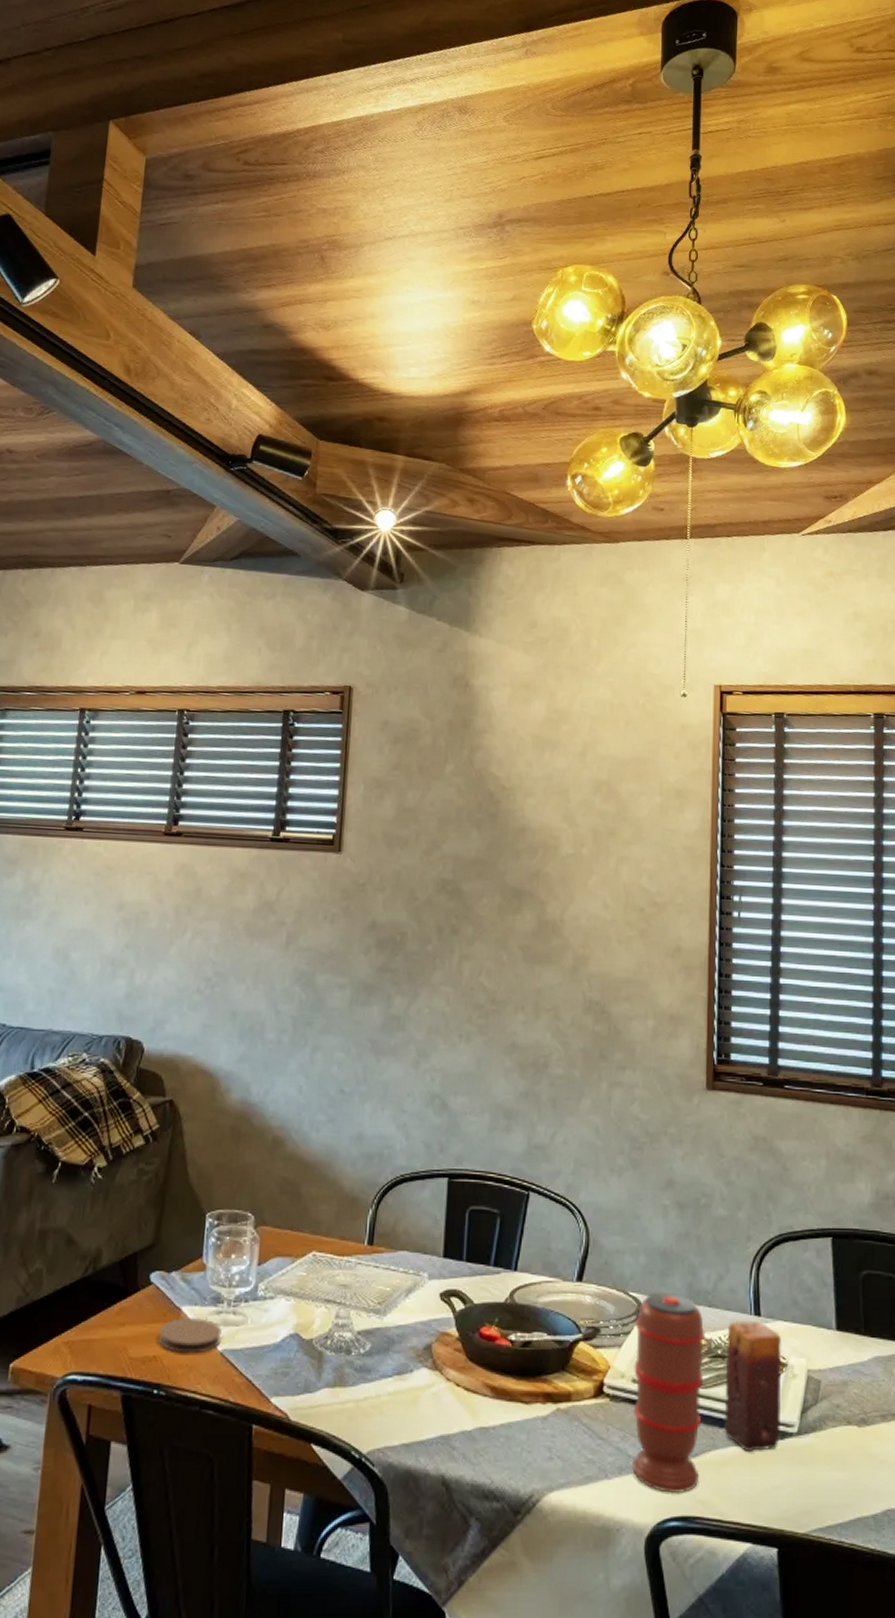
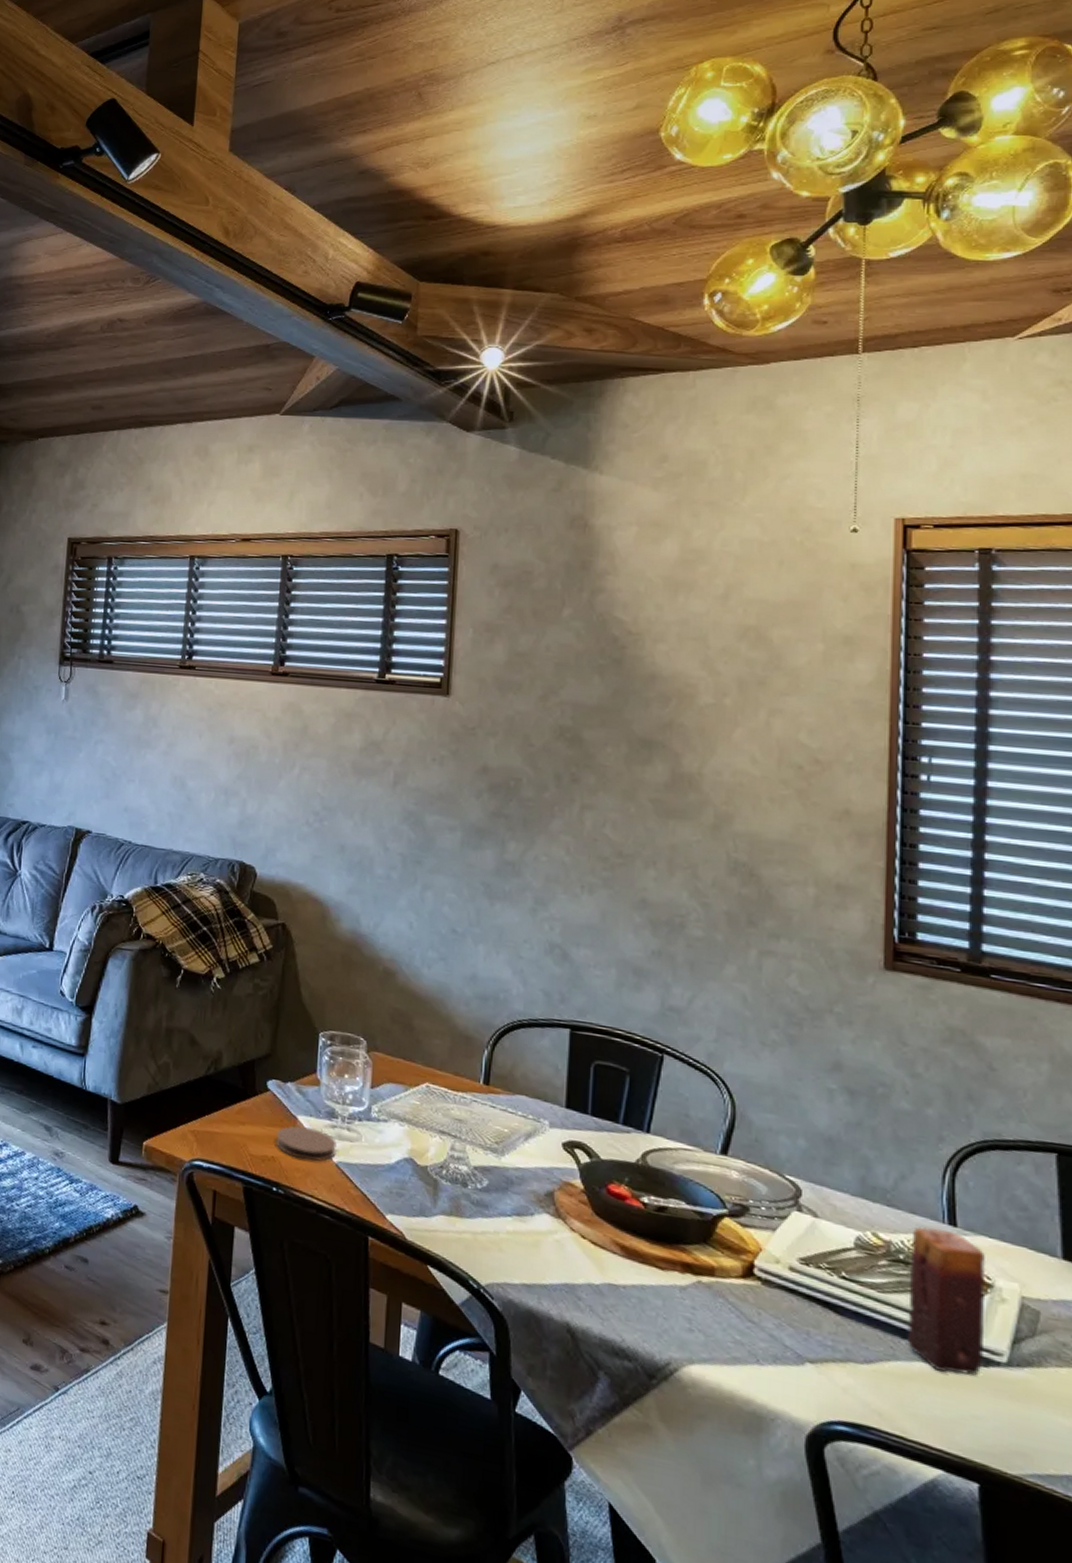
spice grinder: present [631,1293,705,1494] -> none [788,1180,883,1399]

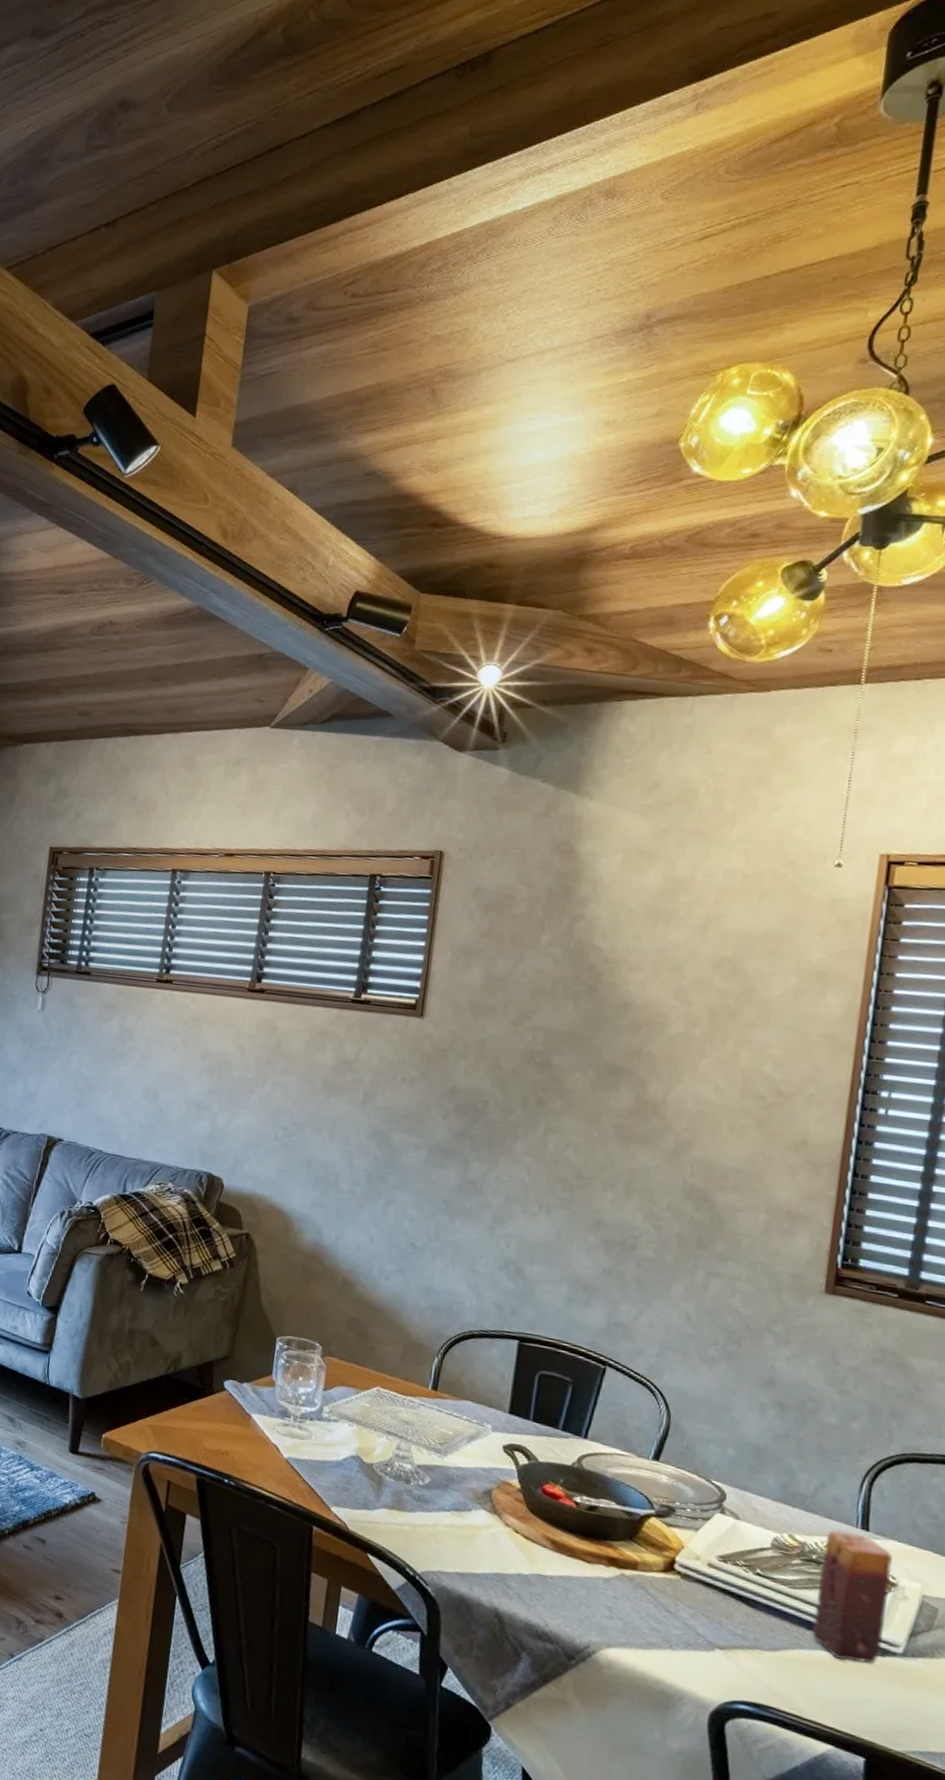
coaster: present [276,1126,337,1161] -> none [230,1423,288,1457]

